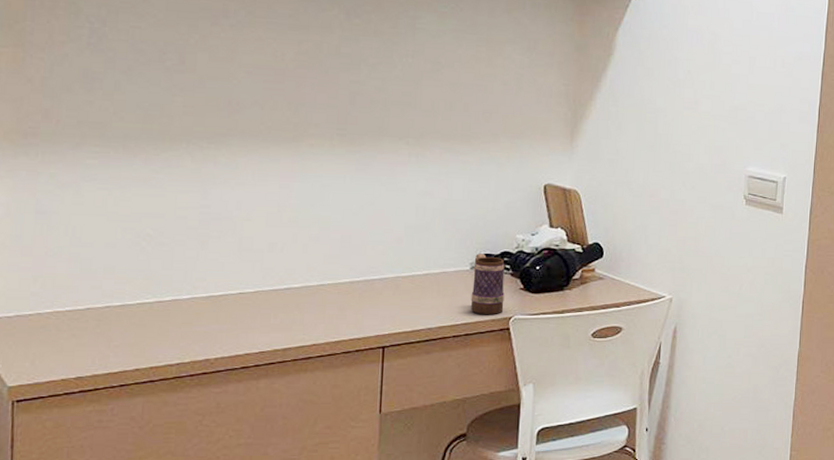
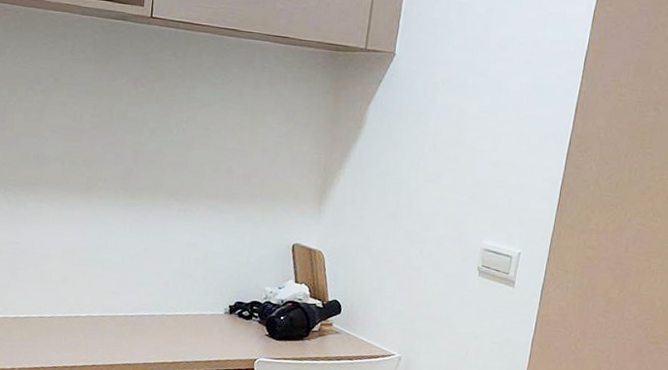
mug: present [470,253,505,315] -> none [222,301,254,356]

